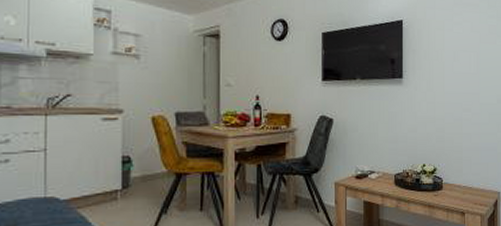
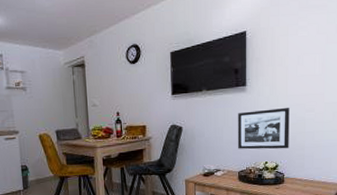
picture frame: none [394,105,447,151] -> present [238,107,290,150]

